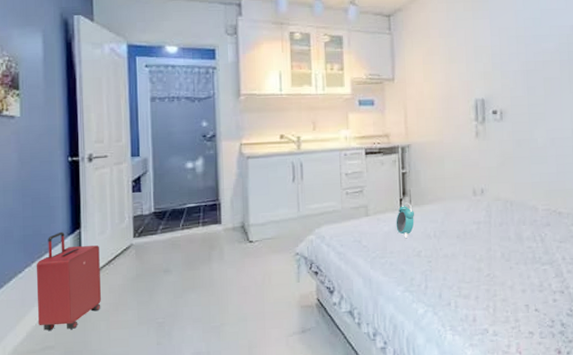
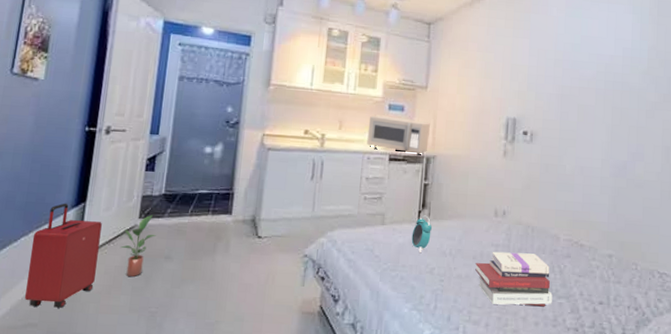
potted plant: none [121,233,152,292] -> present [121,214,156,277]
microwave: none [341,112,402,147] -> present [367,115,430,156]
books: none [460,226,537,278] -> present [475,251,553,307]

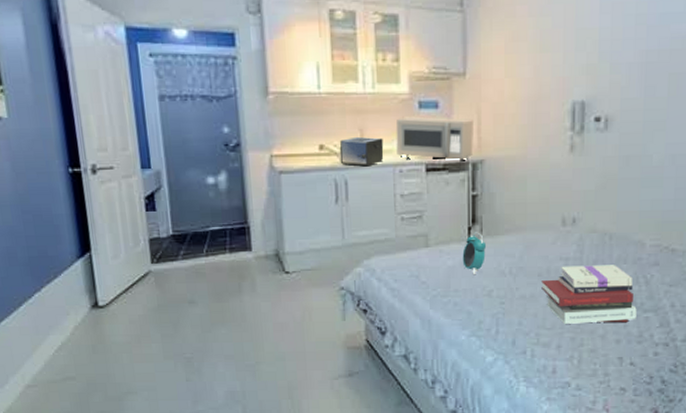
suitcase: present [25,203,102,308] -> none [46,254,122,361]
potted plant: present [121,214,156,277] -> none [138,258,174,324]
toaster: none [320,126,358,152] -> present [340,136,384,167]

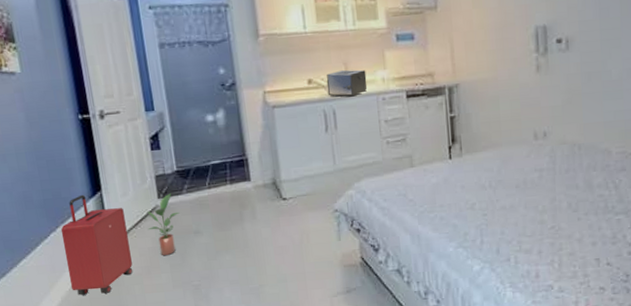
suitcase: none [46,254,122,361] -> present [60,194,133,295]
potted plant: none [138,258,174,324] -> present [147,193,180,255]
microwave: present [396,117,473,163] -> none [376,47,448,88]
alarm clock: present [462,232,487,275] -> none [445,150,467,191]
books: present [541,265,637,324] -> none [519,173,609,231]

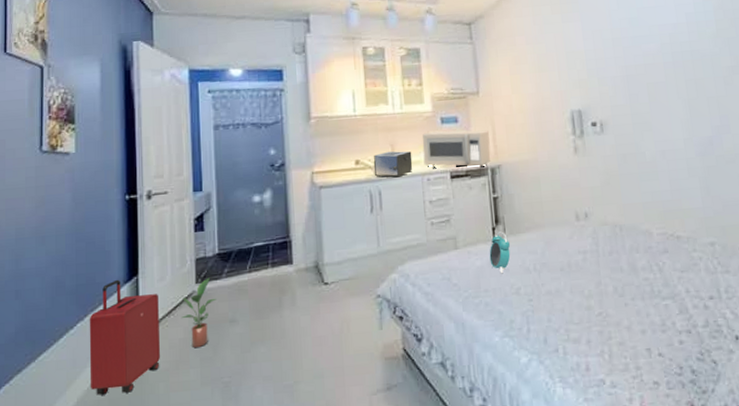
microwave: none [376,47,448,88] -> present [422,130,491,169]
alarm clock: none [445,150,467,191] -> present [489,231,511,274]

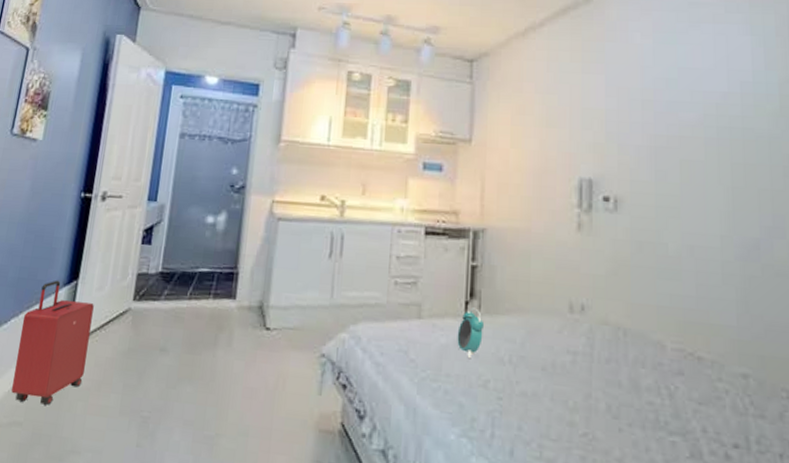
potted plant: present [182,277,217,347] -> none [113,296,151,371]
toaster: present [374,151,413,178] -> none [339,191,385,223]
microwave: present [422,130,491,169] -> none [396,177,477,229]

